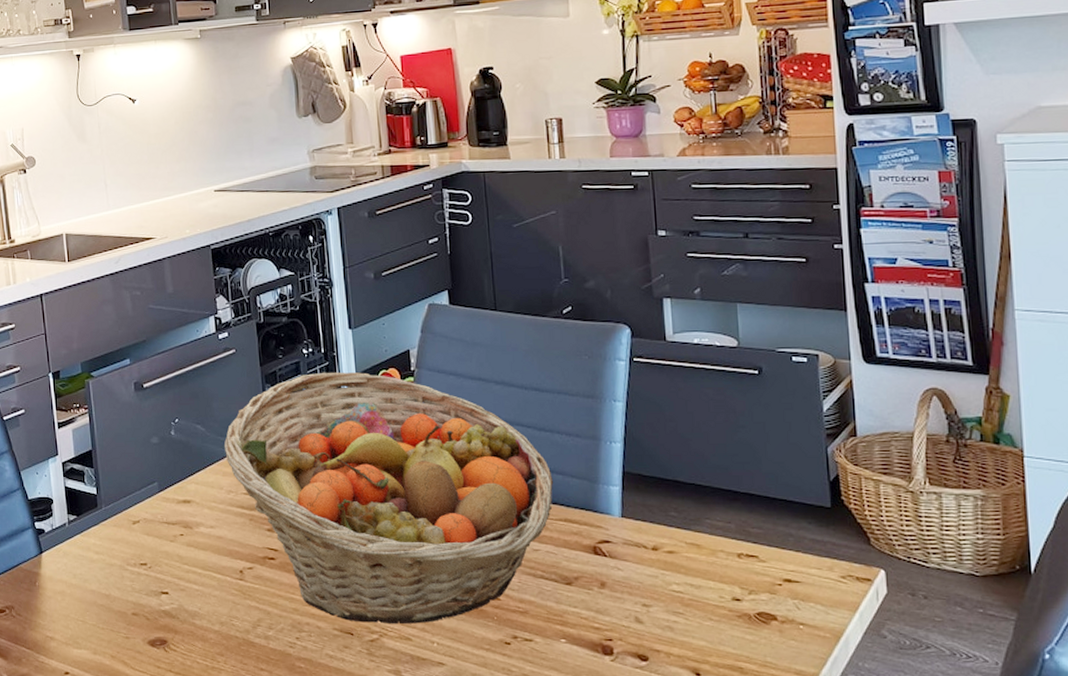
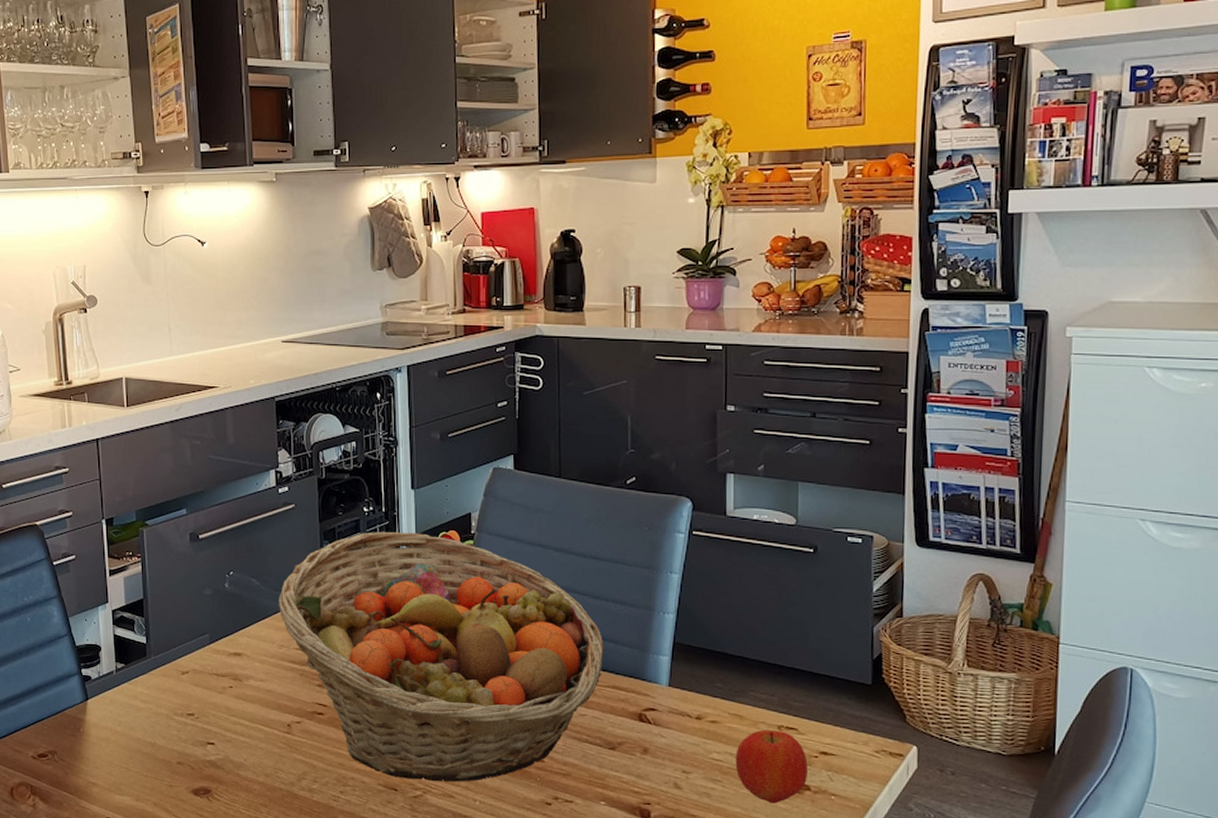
apple: none [696,558,773,635] -> present [735,729,808,804]

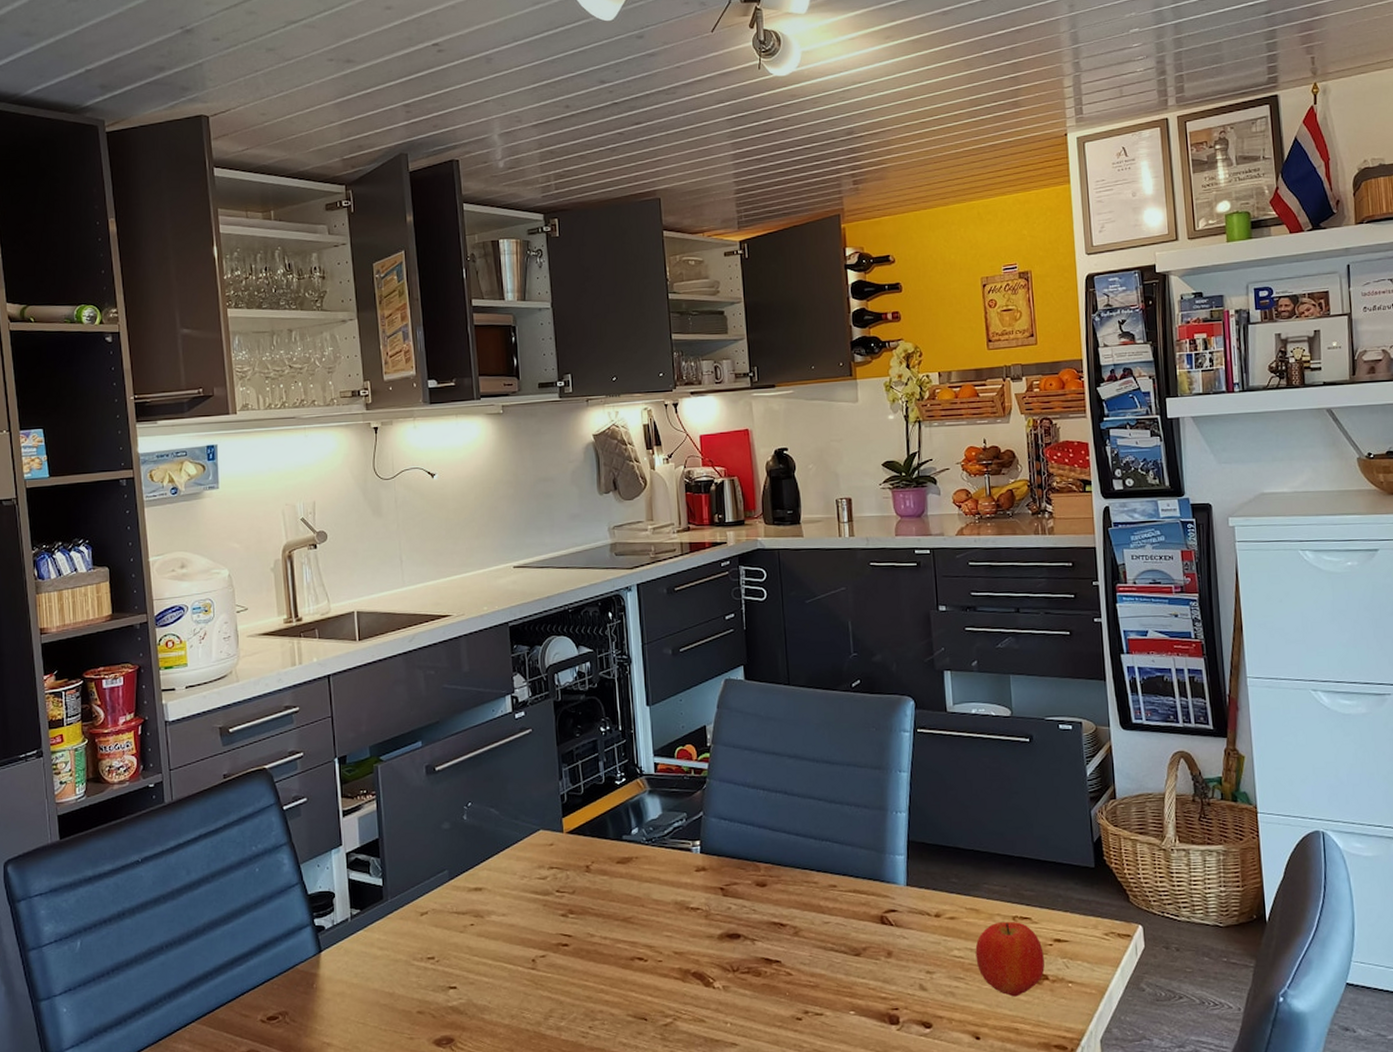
fruit basket: present [279,531,605,782] -> none [519,749,844,1007]

